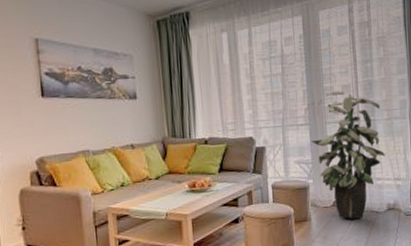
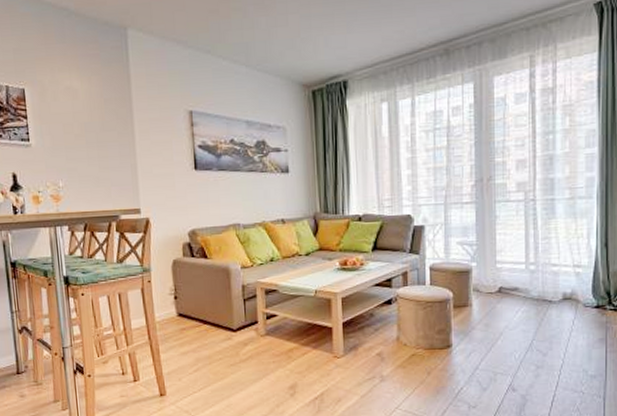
indoor plant: present [311,91,385,219] -> none [477,166,564,307]

